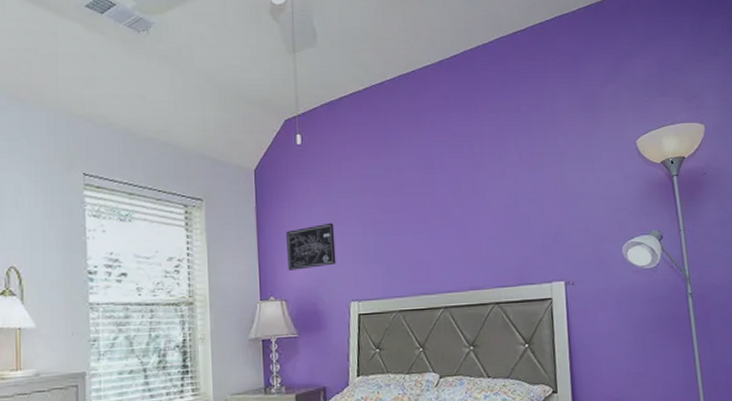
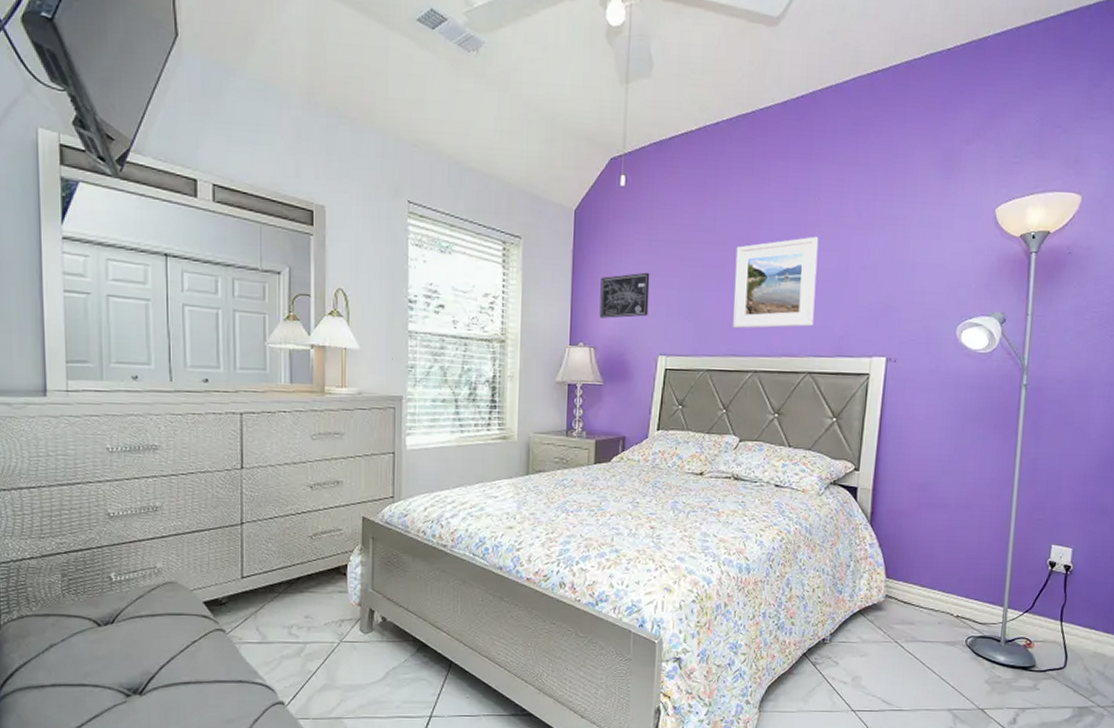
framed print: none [413,176,494,269] -> present [733,236,819,329]

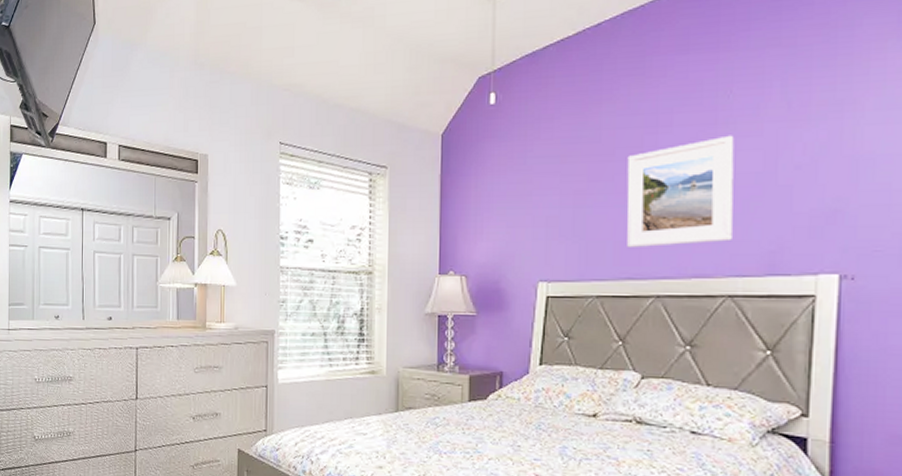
wall art: present [599,272,650,318] -> none [470,192,526,244]

